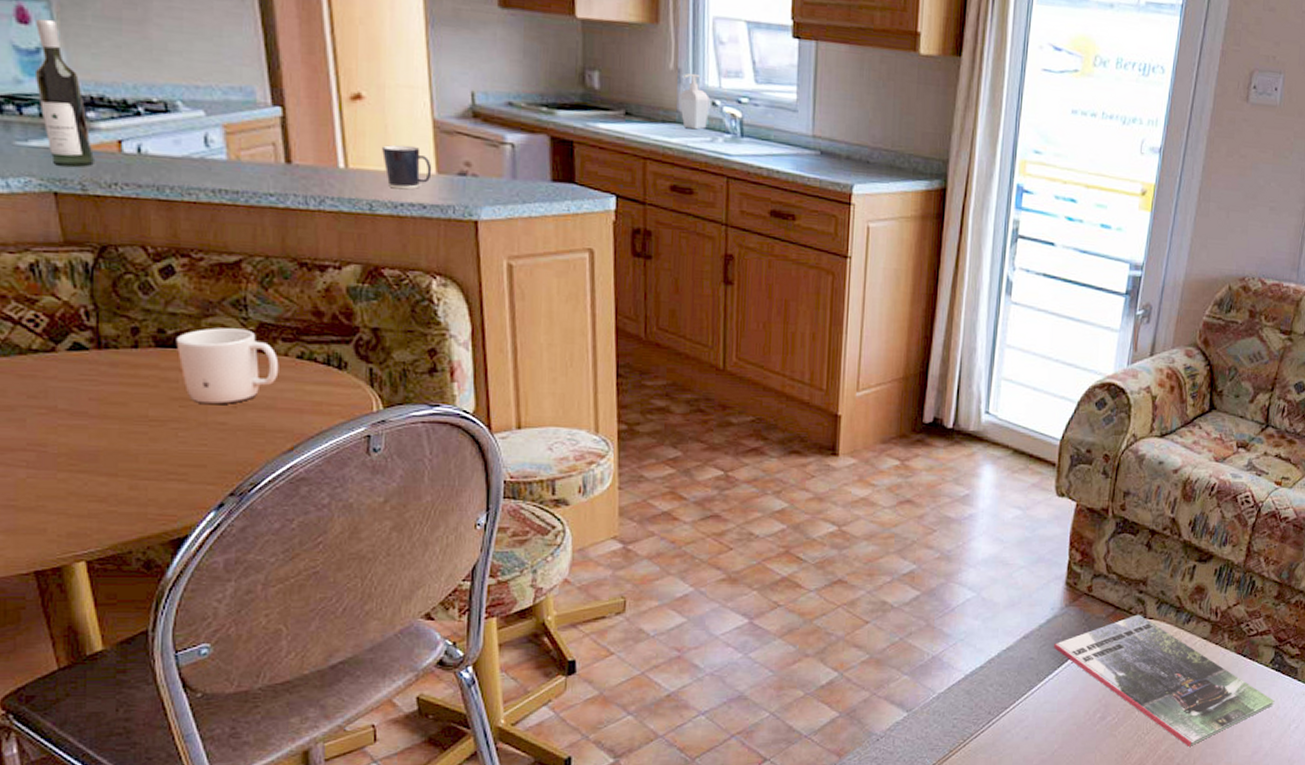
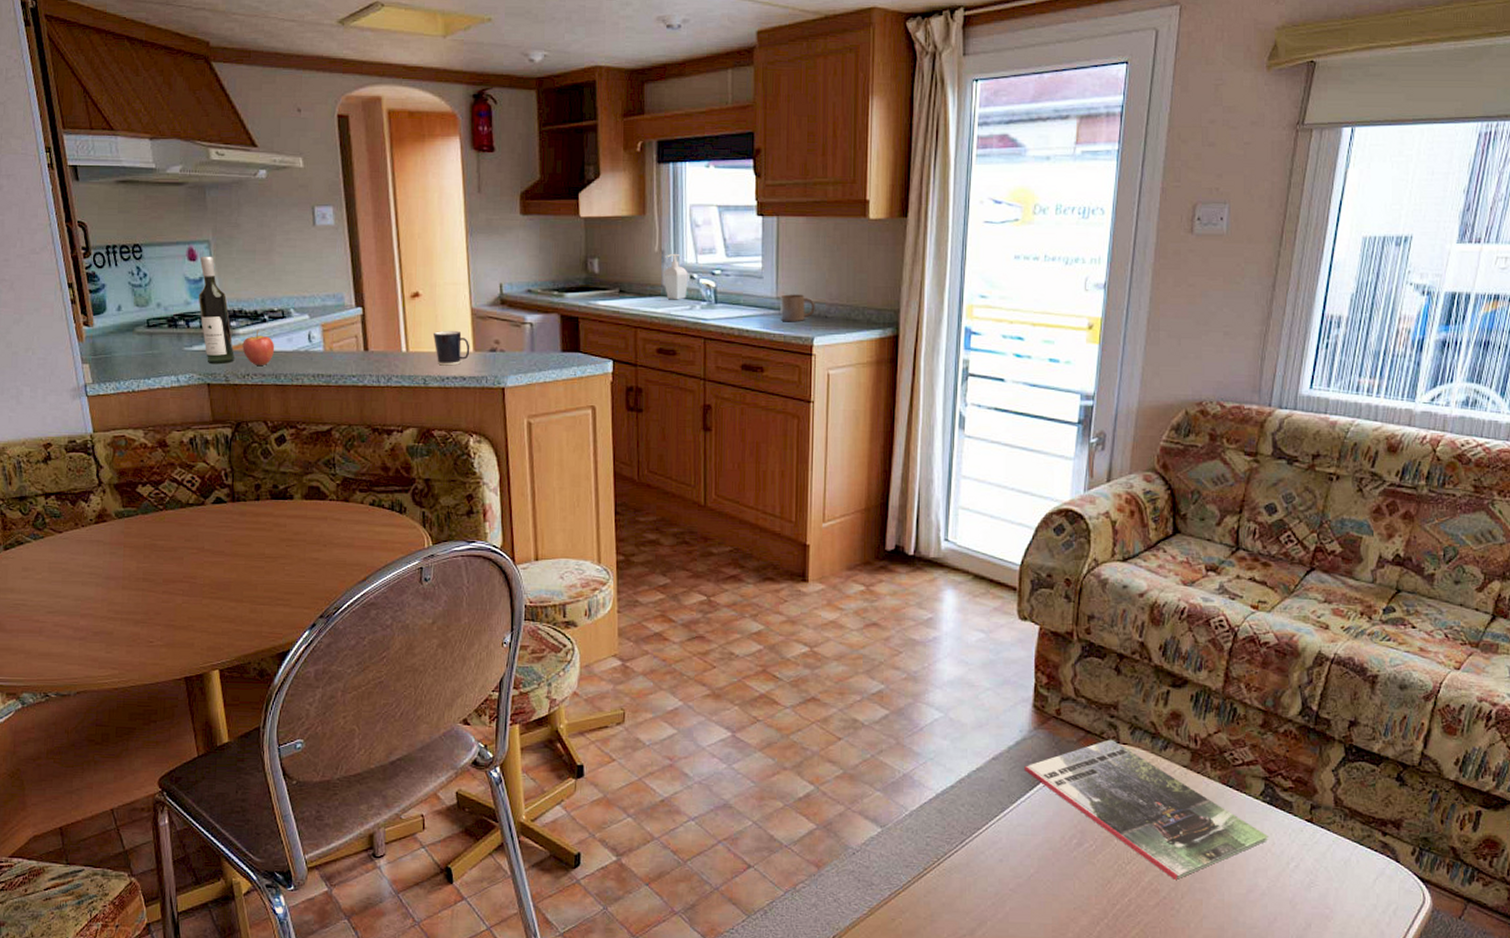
fruit: none [106,123,155,174] -> present [242,328,275,367]
mug: present [176,327,279,405] -> none [285,483,357,544]
mug: none [816,132,856,166] -> present [780,294,815,322]

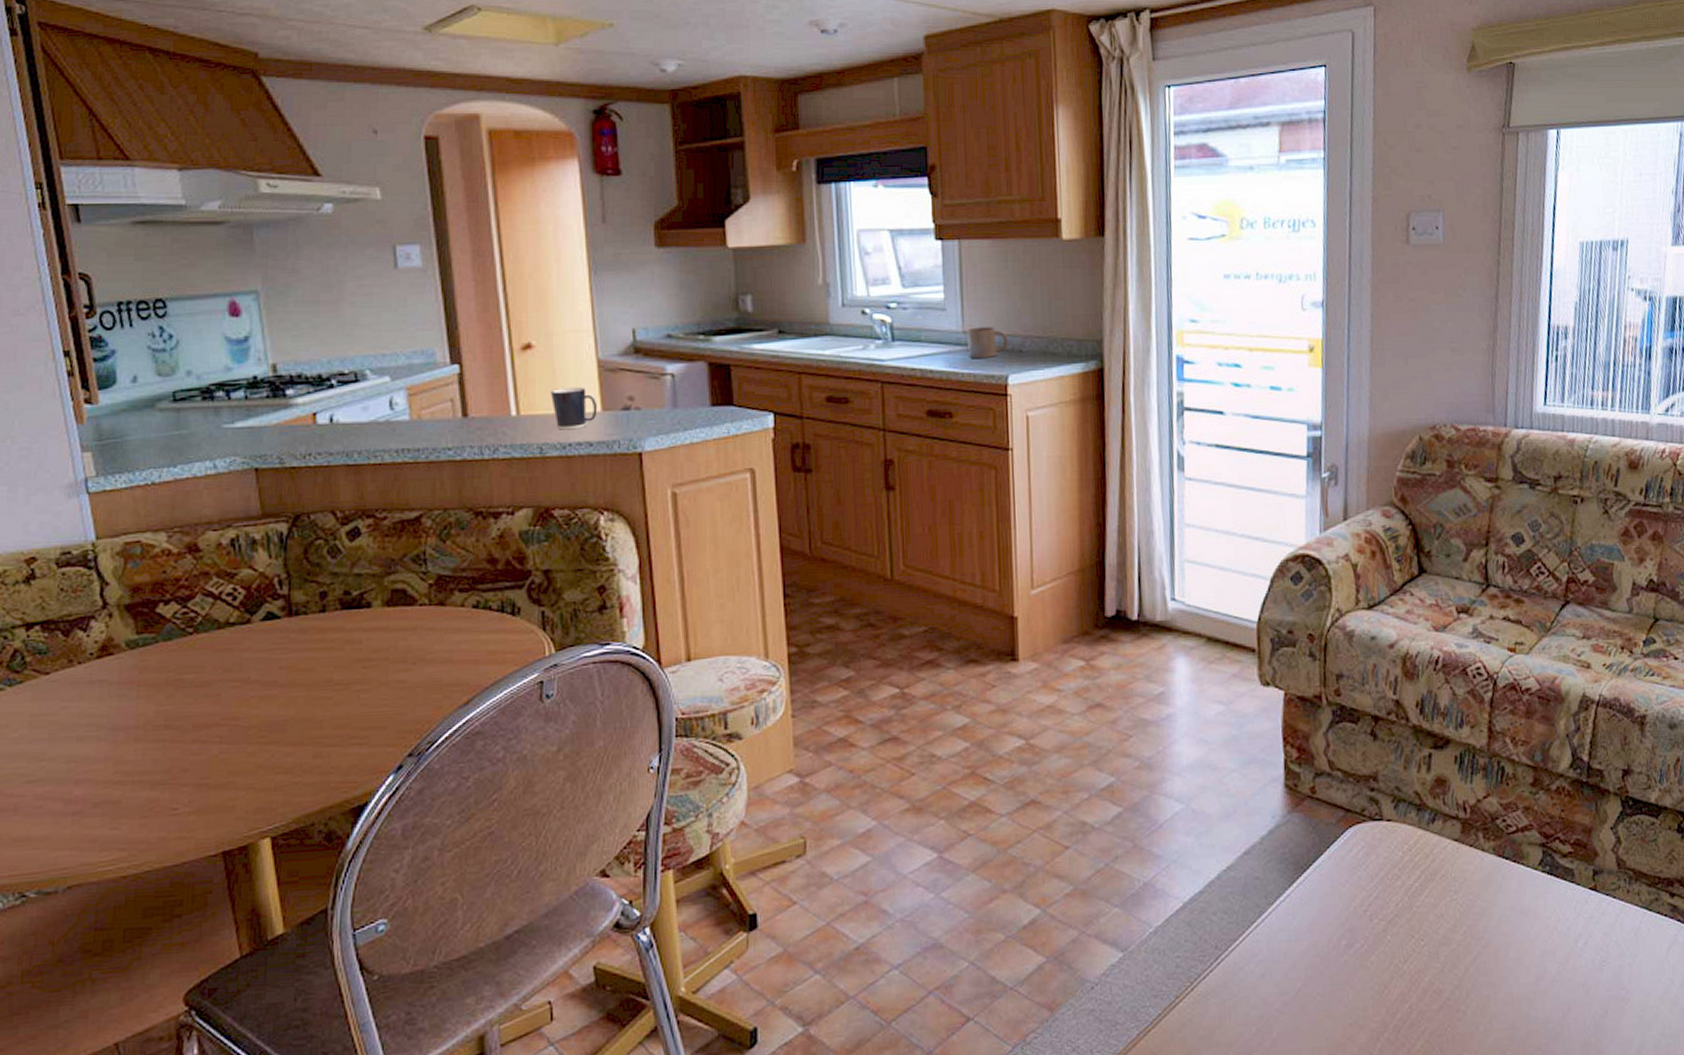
bottle: present [198,256,235,365] -> none [242,309,292,444]
fruit: present [242,328,275,367] -> none [302,396,346,443]
soap bottle: present [662,253,688,300] -> none [829,285,859,340]
magazine: present [1025,739,1269,880] -> none [1281,816,1553,975]

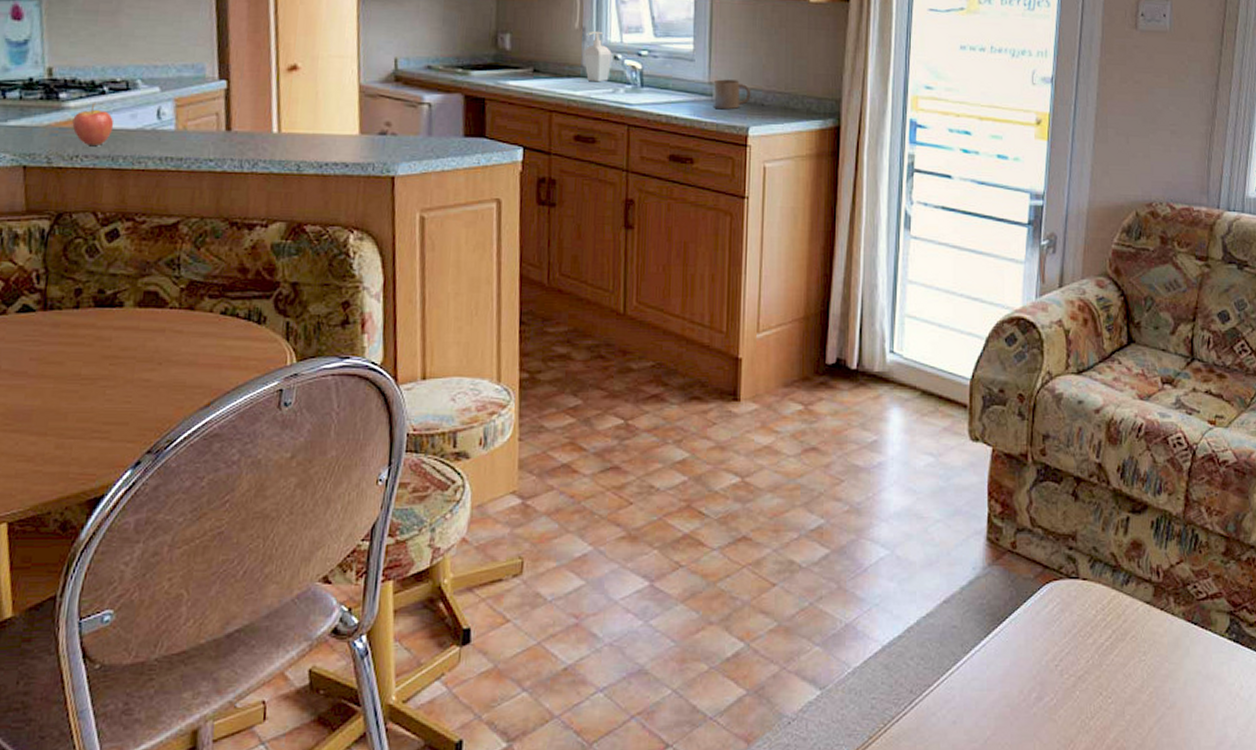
fruit: none [302,396,346,443] -> present [72,102,115,147]
mug: present [550,386,598,430] -> none [311,109,356,150]
soap bottle: none [829,285,859,340] -> present [583,30,612,82]

